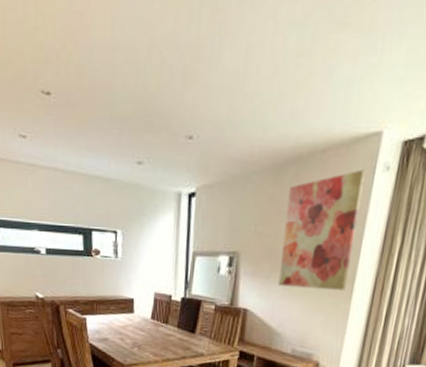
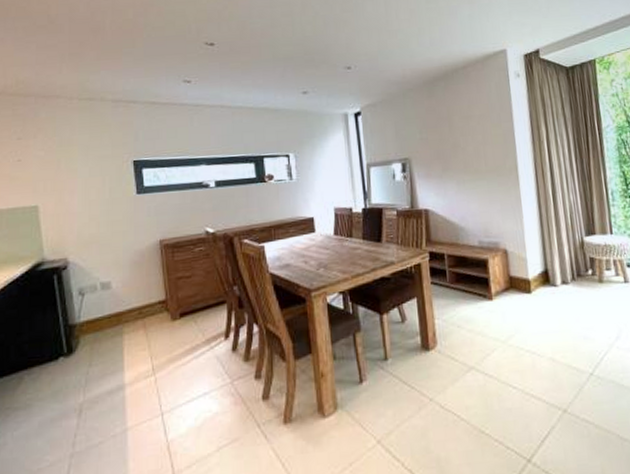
wall art: present [278,169,366,290] -> none [443,78,512,183]

